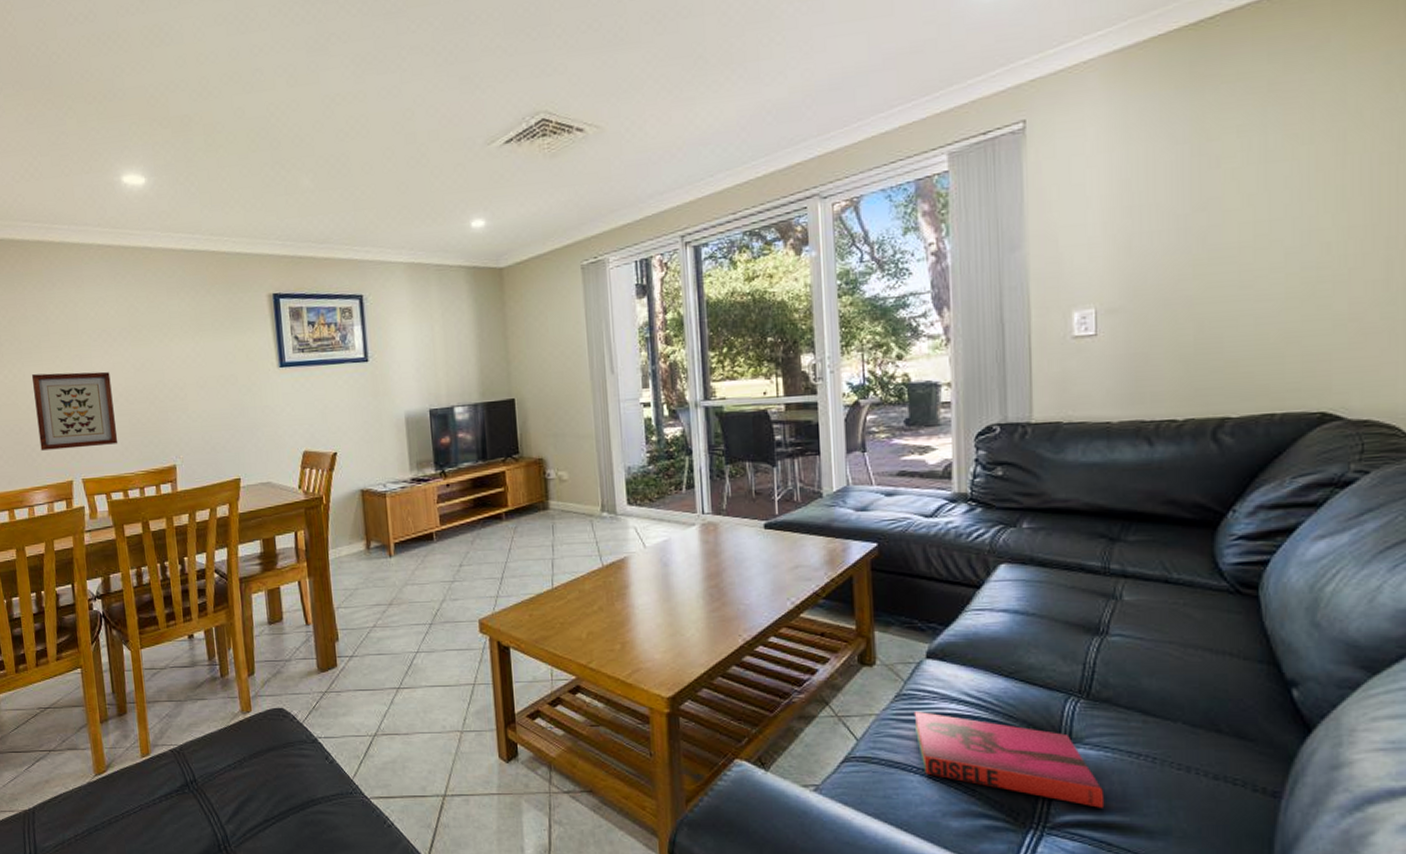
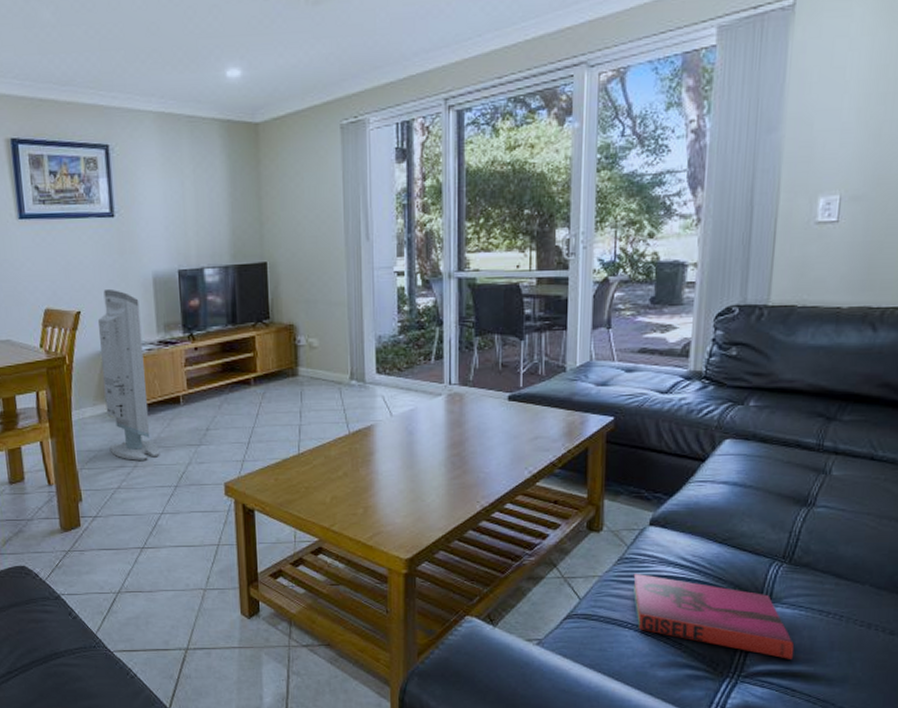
air purifier: none [353,429,415,598] -> present [97,288,160,461]

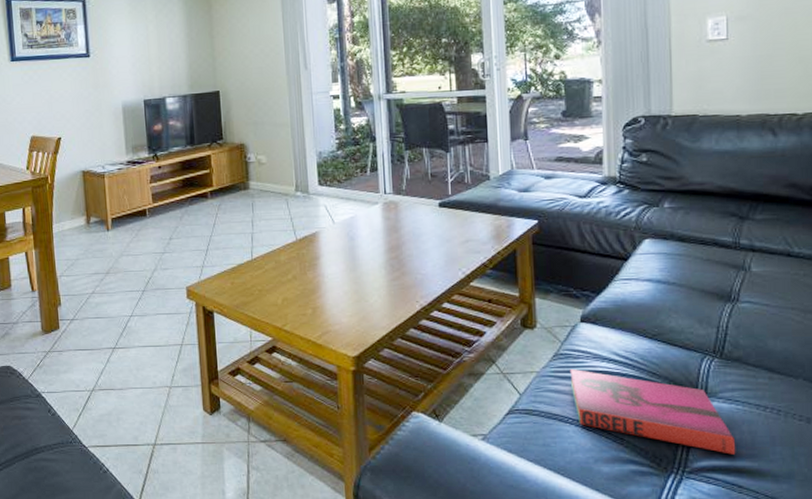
air purifier: present [97,288,160,461] -> none [75,117,129,268]

